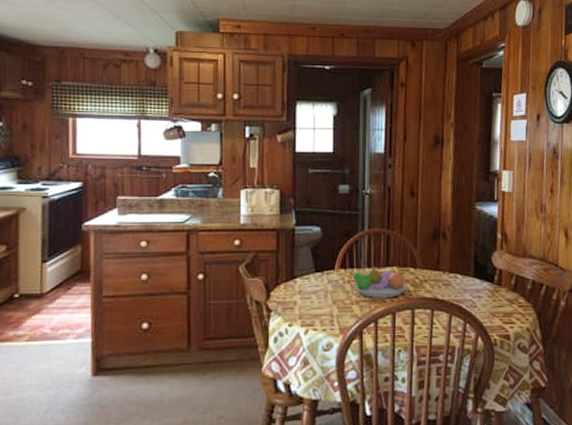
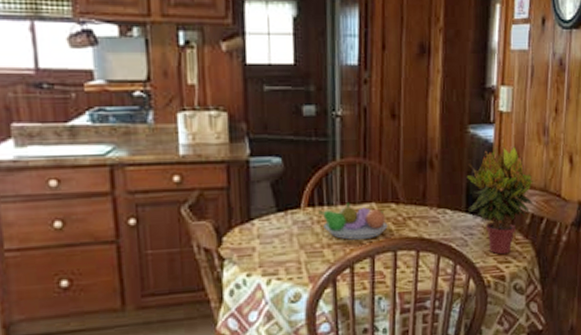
potted plant: none [474,220,534,316] -> present [466,145,533,255]

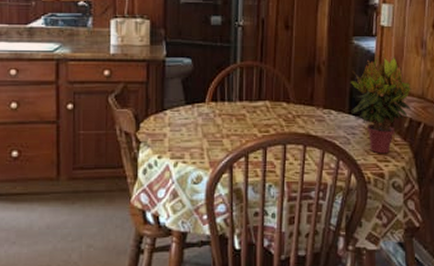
fruit bowl: present [318,202,388,240] -> none [220,99,279,132]

